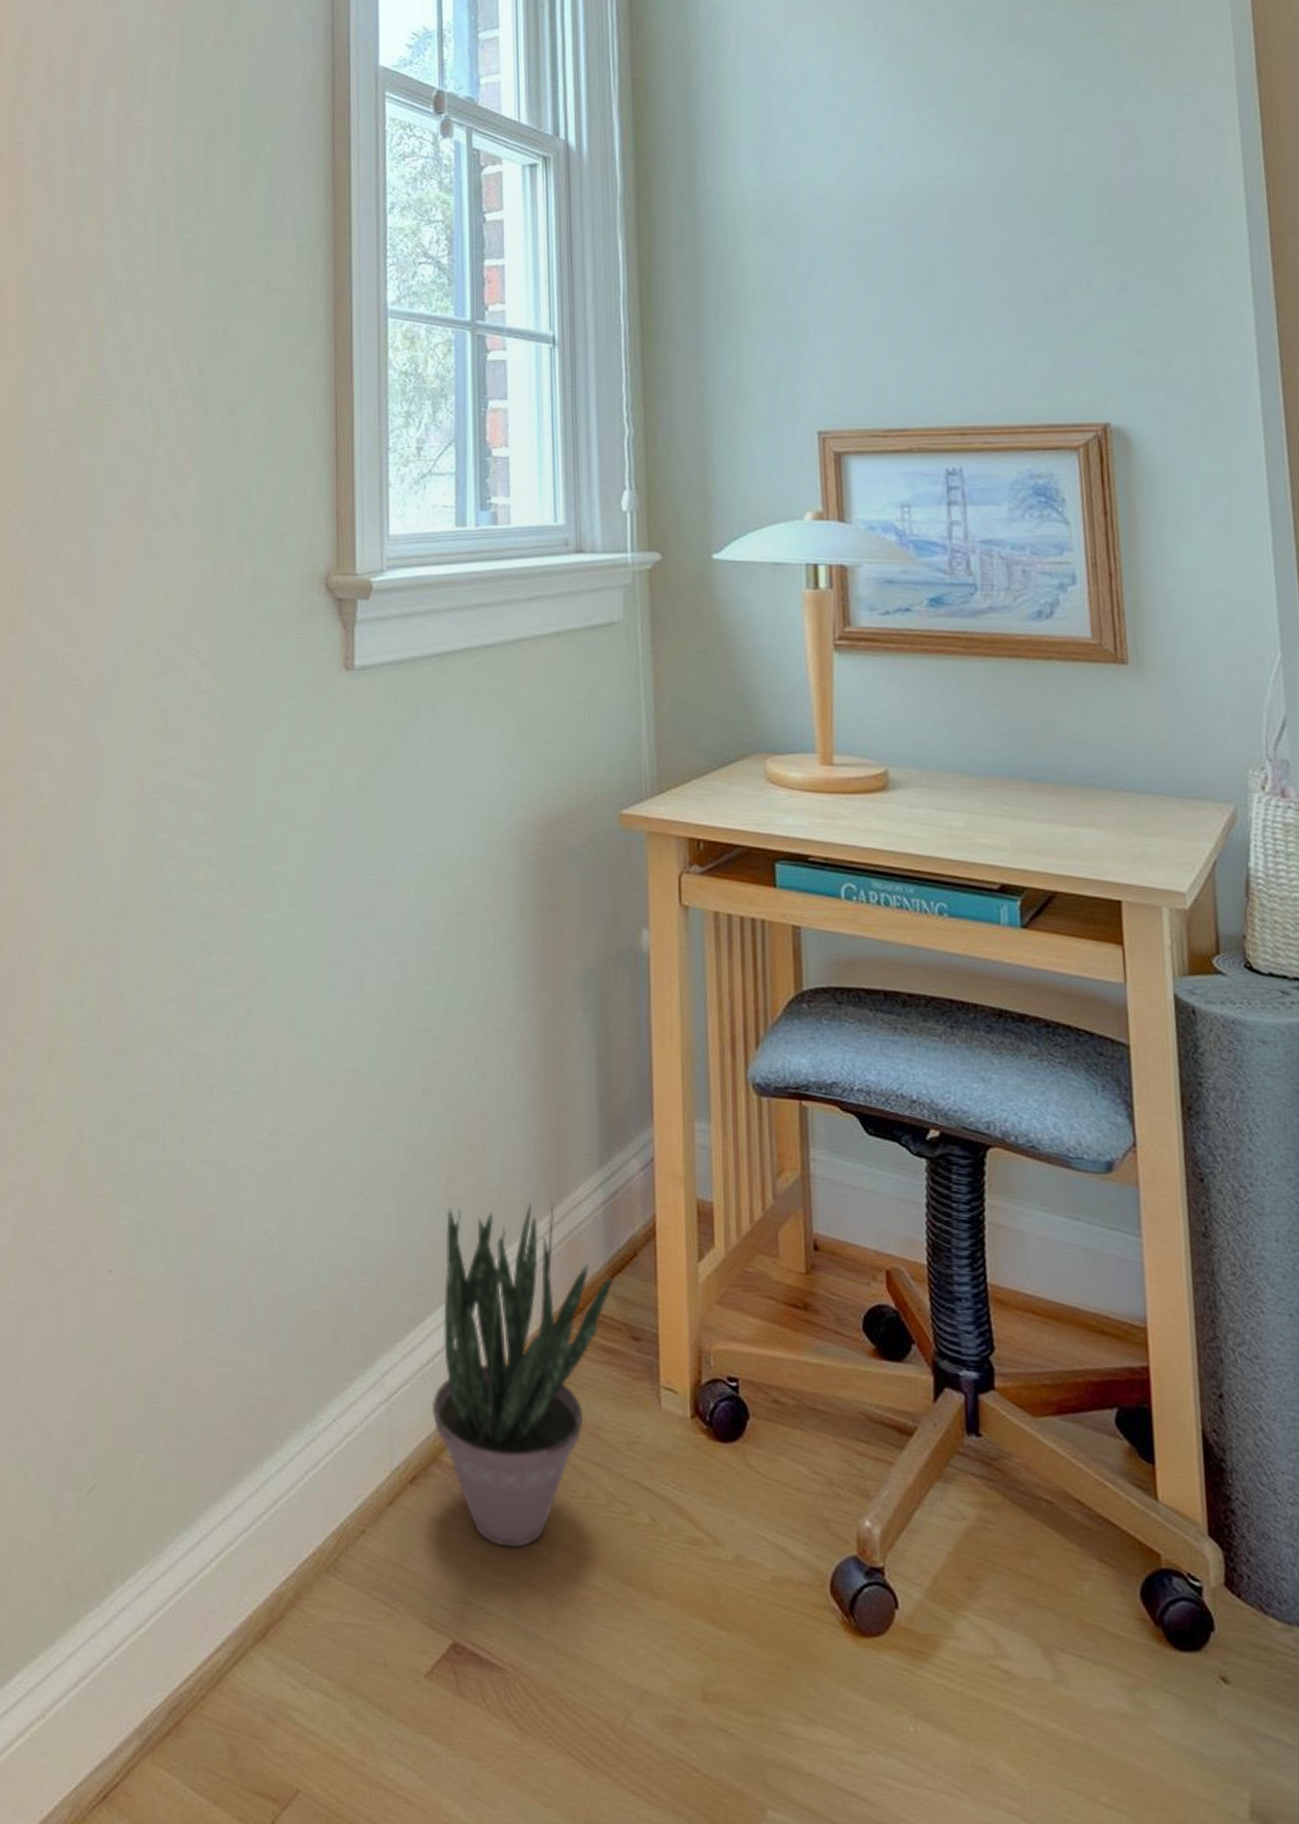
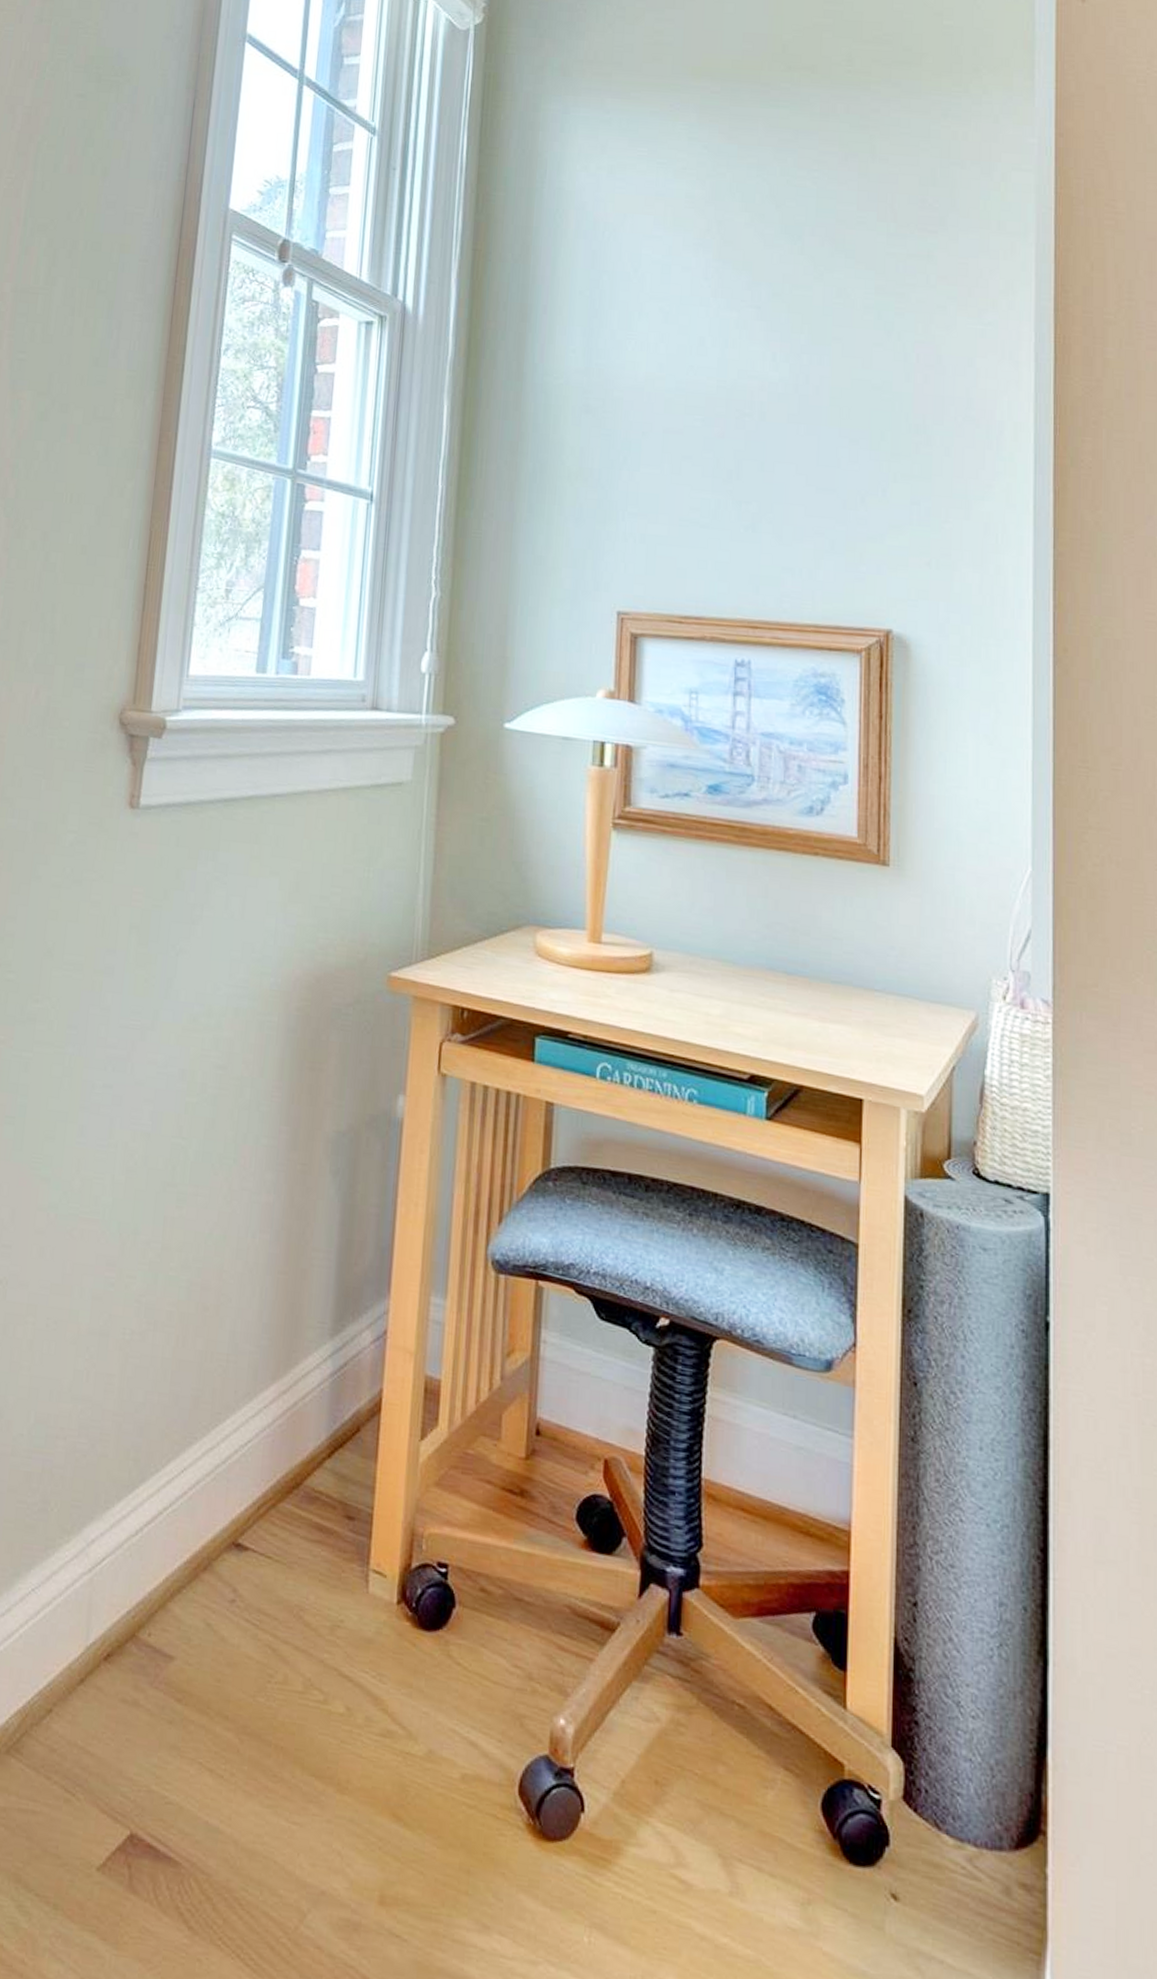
potted plant: present [431,1202,614,1549] -> none [134,1370,334,1735]

